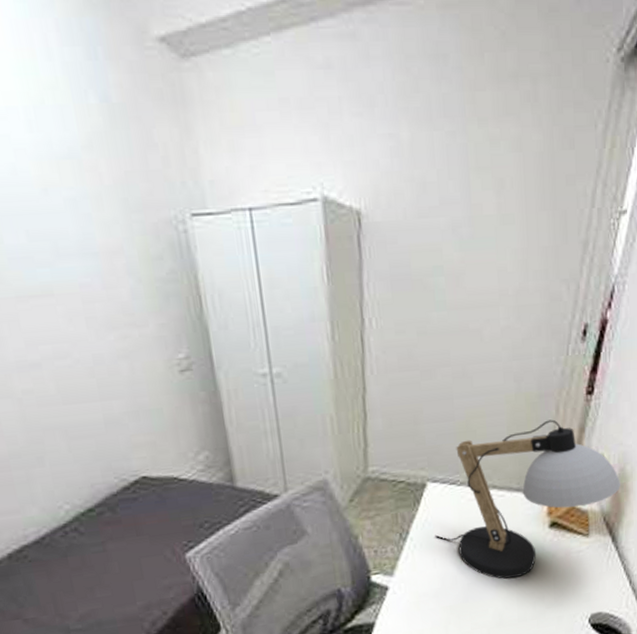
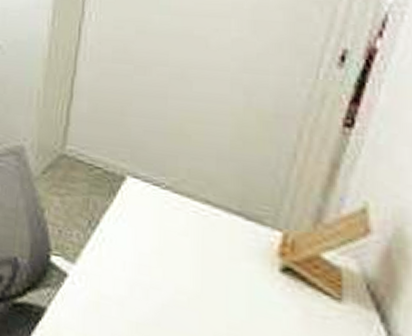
desk lamp: present [435,419,620,579] -> none [128,143,396,321]

